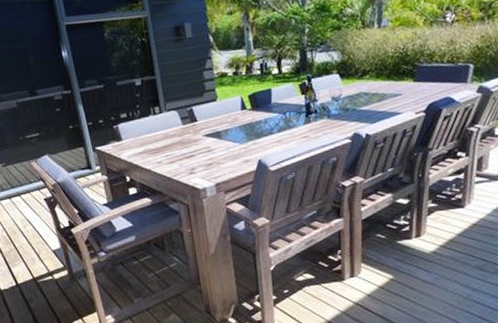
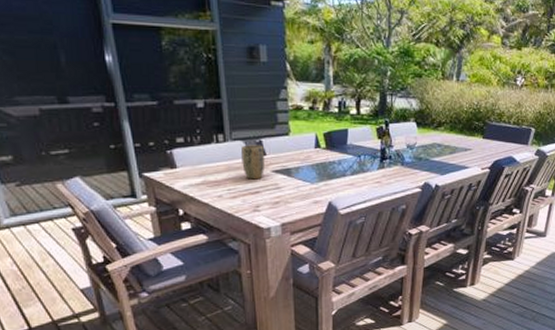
plant pot: none [175,112,197,145] -> present [241,145,265,180]

